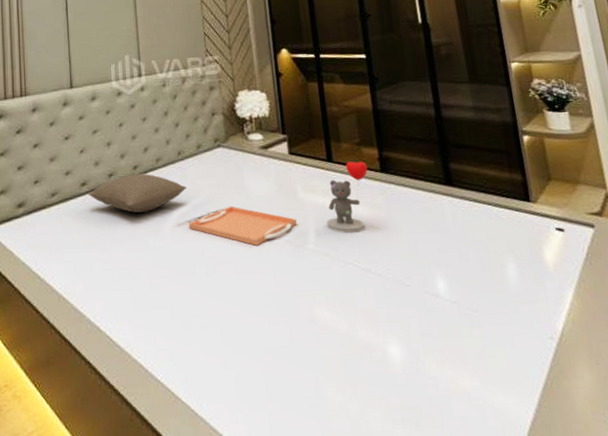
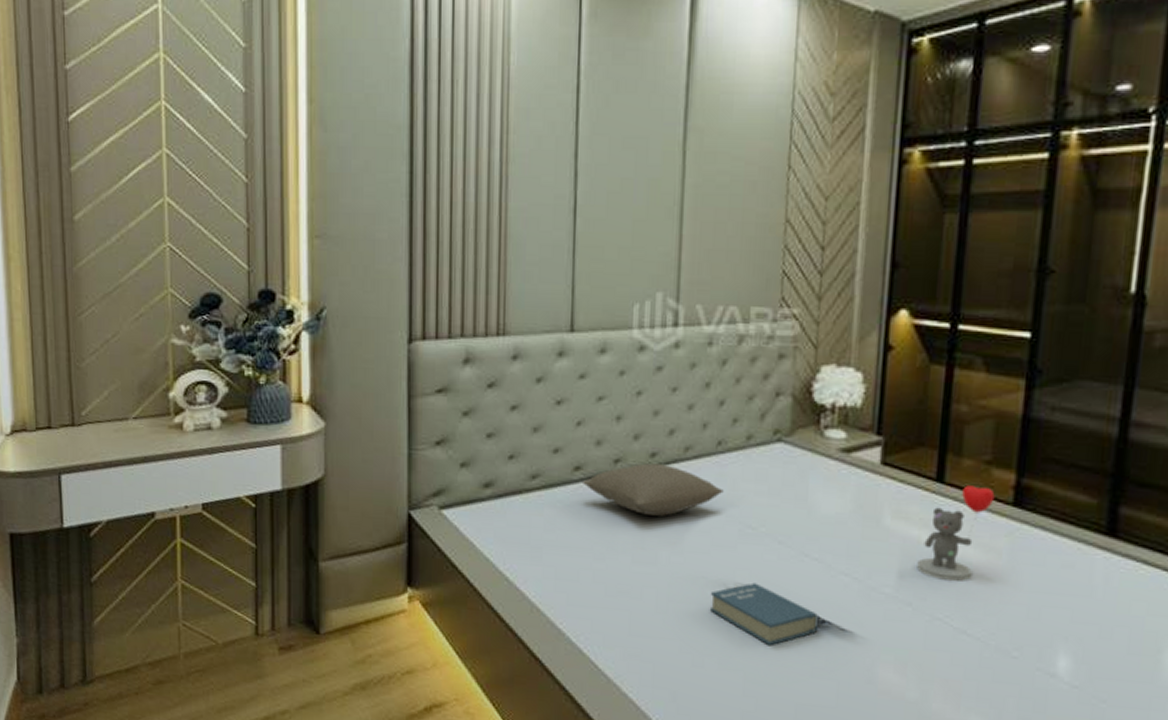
serving tray: present [188,206,297,246] -> none [719,523,874,579]
book: none [188,254,268,303] -> present [710,582,819,646]

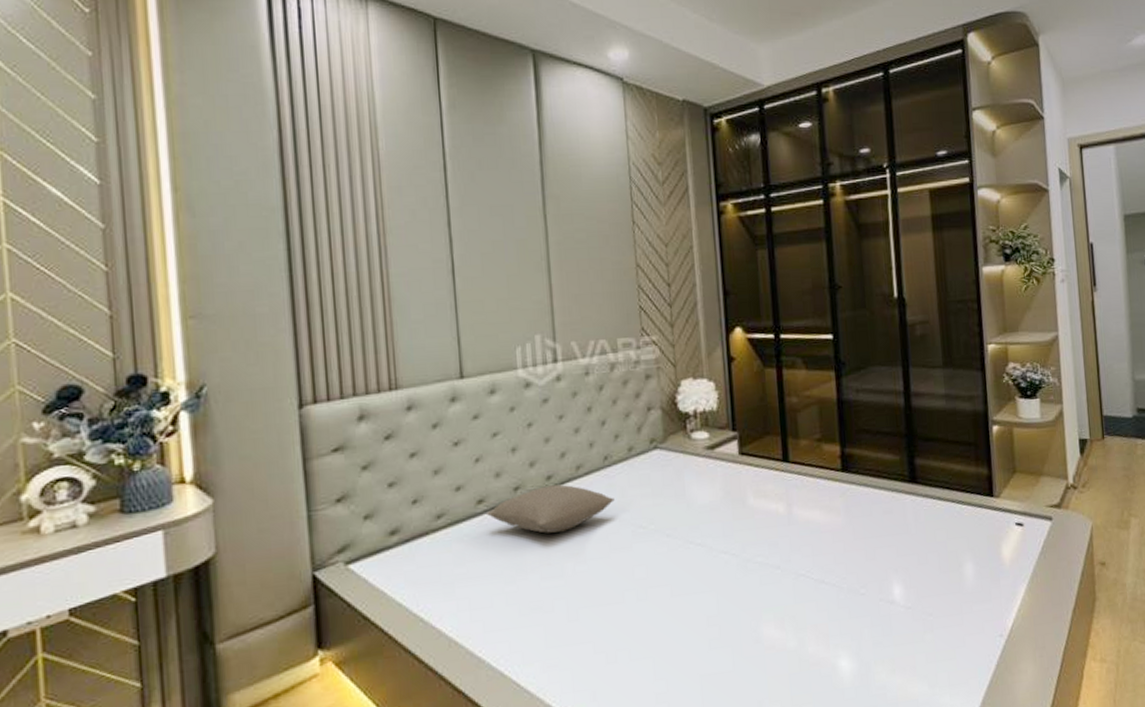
book: present [710,582,819,646] -> none [615,575,710,630]
teddy bear: present [917,485,995,582] -> none [779,460,828,542]

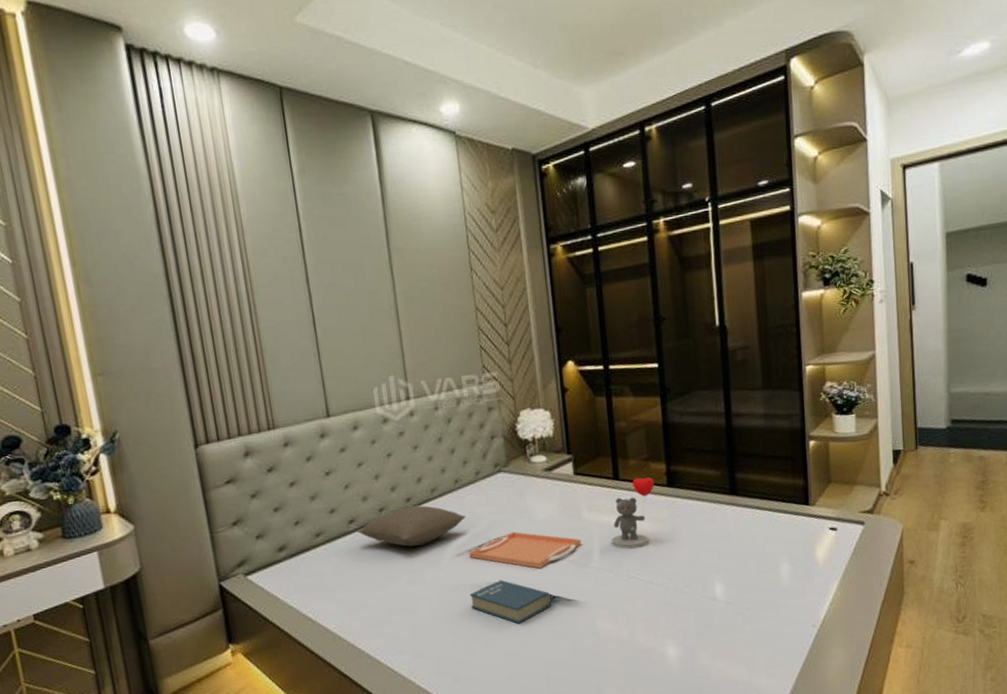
book: none [615,575,710,630] -> present [470,580,552,624]
serving tray: none [616,518,745,563] -> present [469,531,581,569]
teddy bear: none [779,460,828,542] -> present [611,477,655,549]

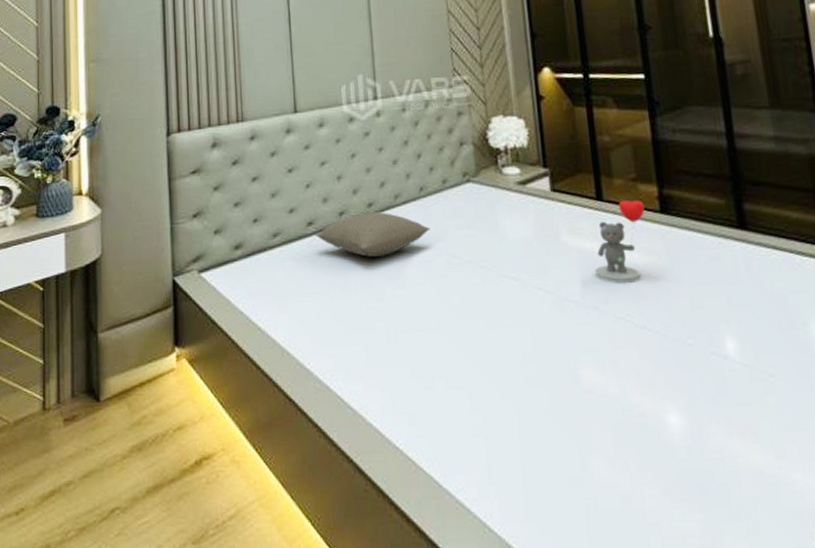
serving tray: present [469,531,581,569] -> none [432,250,560,296]
book: present [470,580,552,624] -> none [432,305,525,362]

